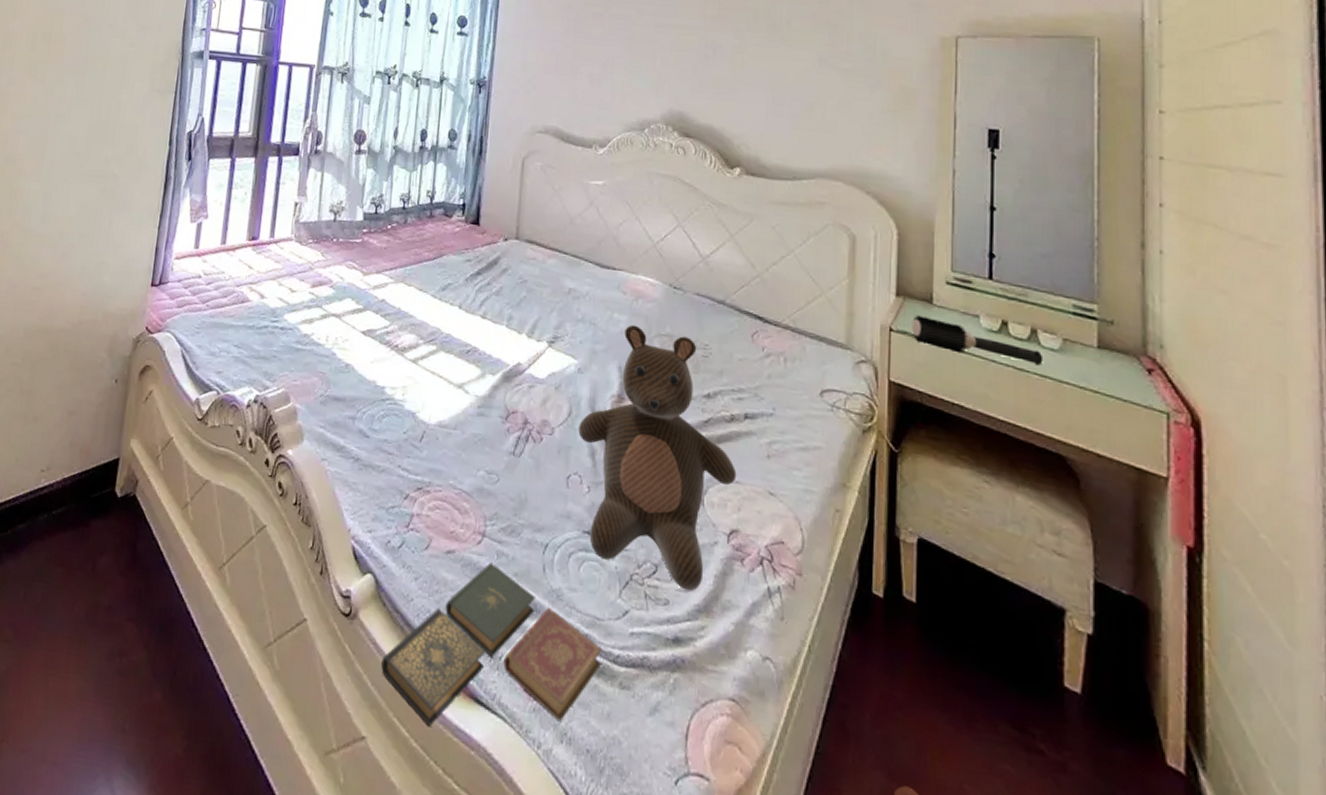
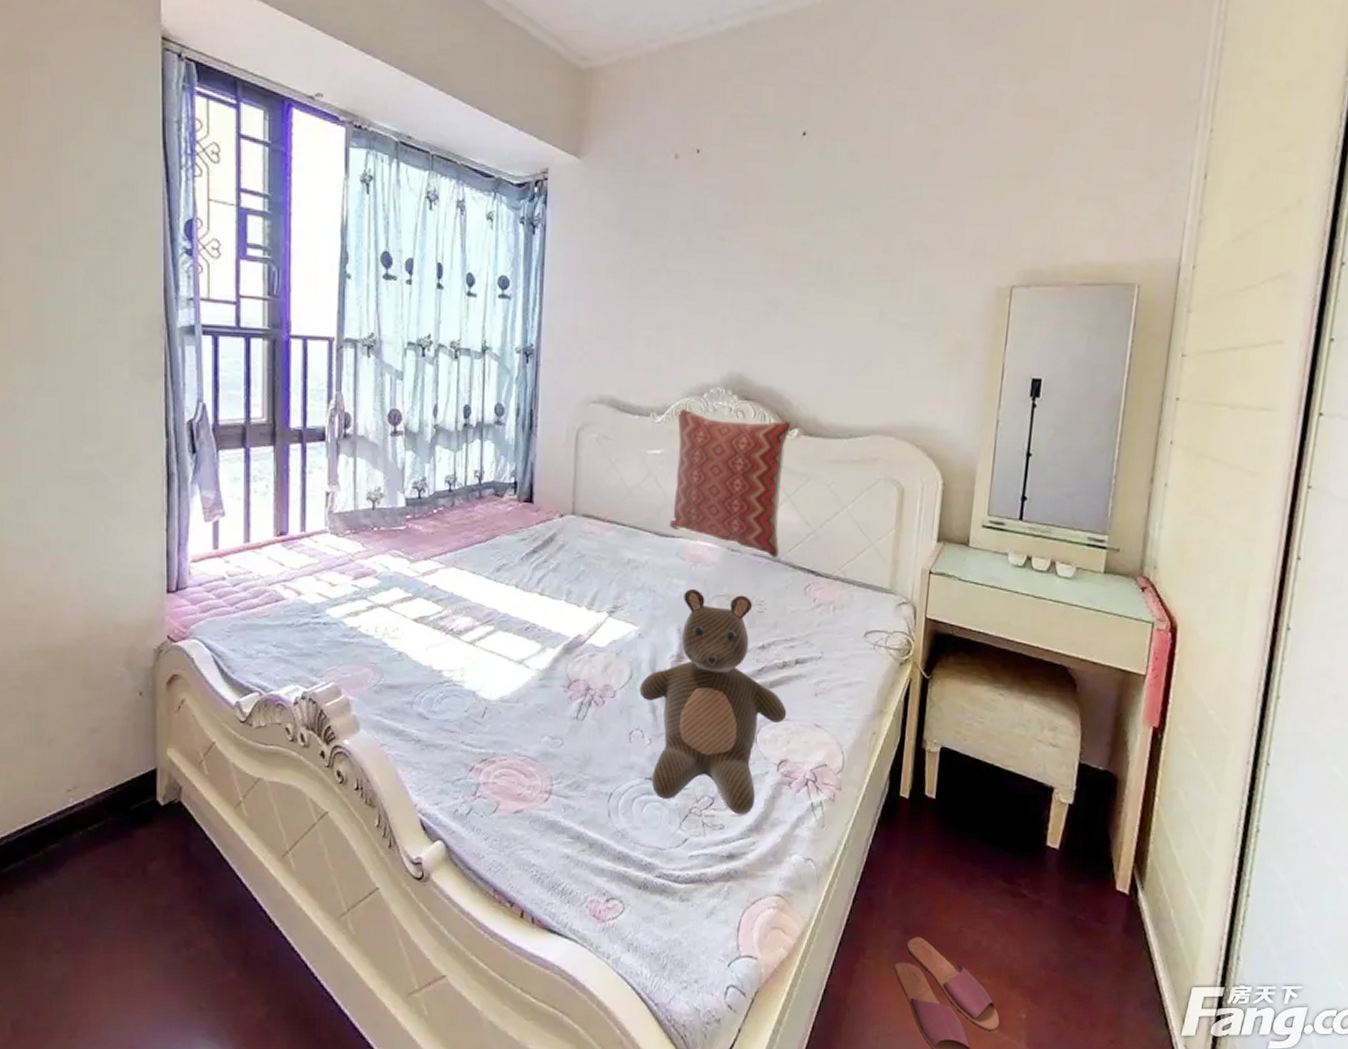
book: present [380,562,602,727] -> none [455,815,664,958]
pillow: none [610,141,734,300] -> present [669,408,792,558]
hairbrush: present [912,314,1044,366] -> none [948,557,1059,593]

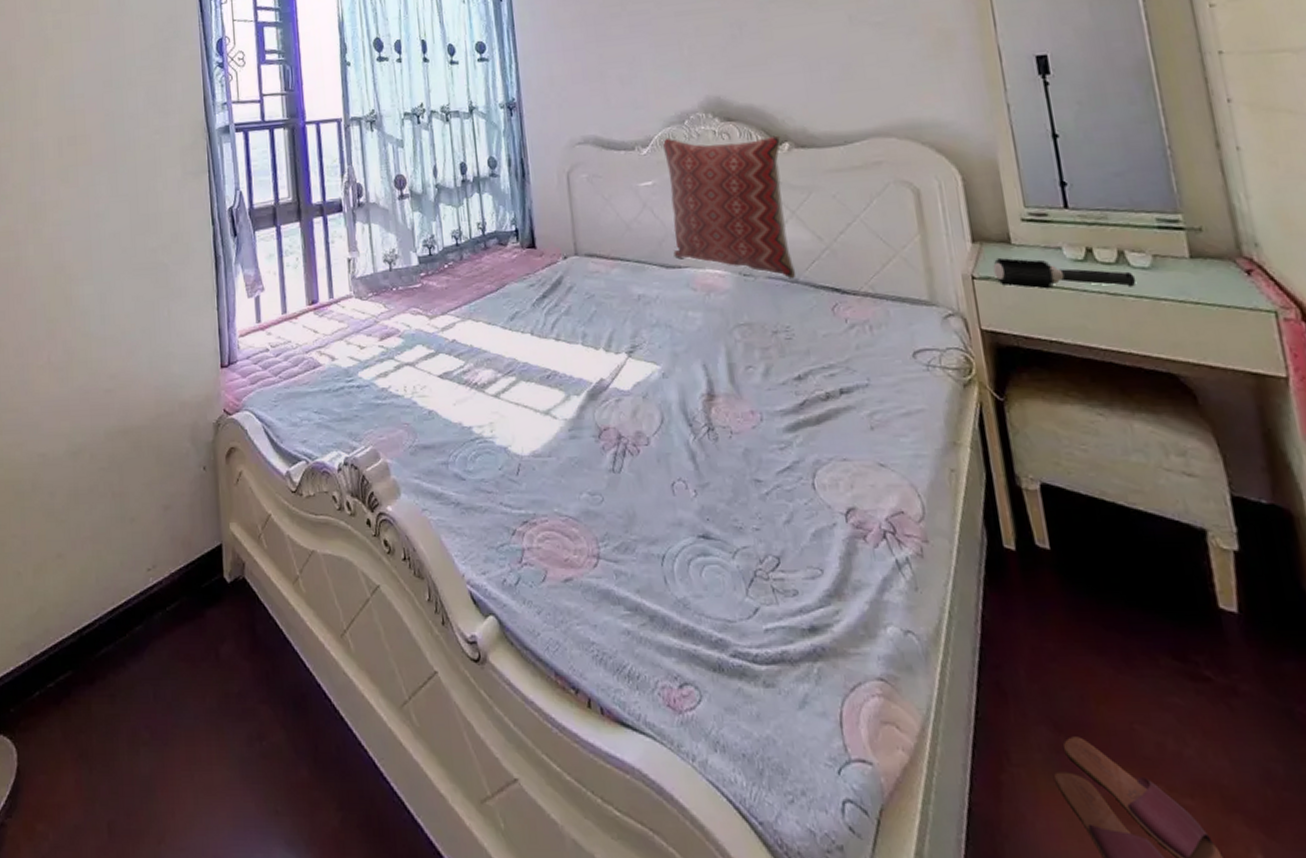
stuffed bear: present [639,588,787,815] -> none [673,319,843,578]
hairbrush: none [948,557,1059,593] -> present [993,257,1136,289]

